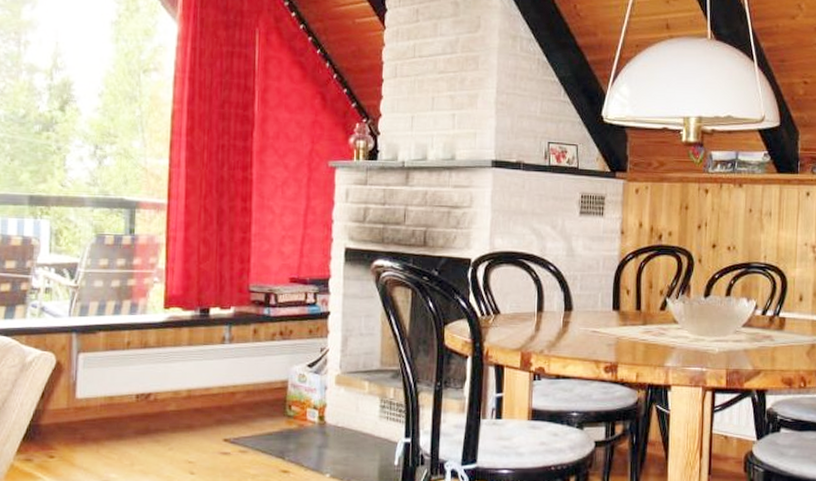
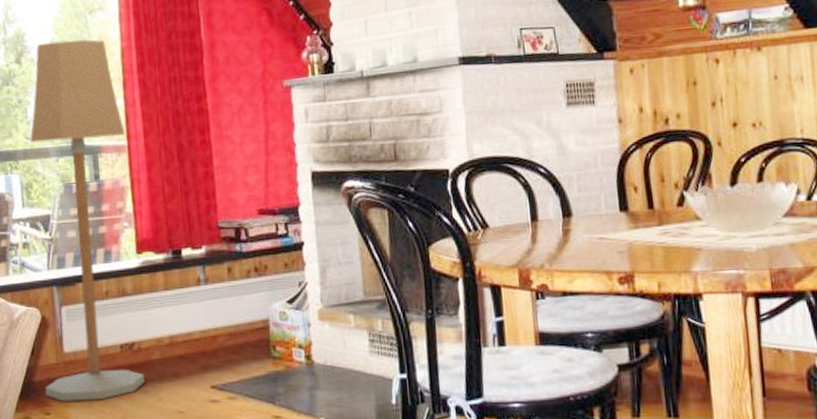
floor lamp: none [51,94,166,447] -> present [30,39,145,402]

